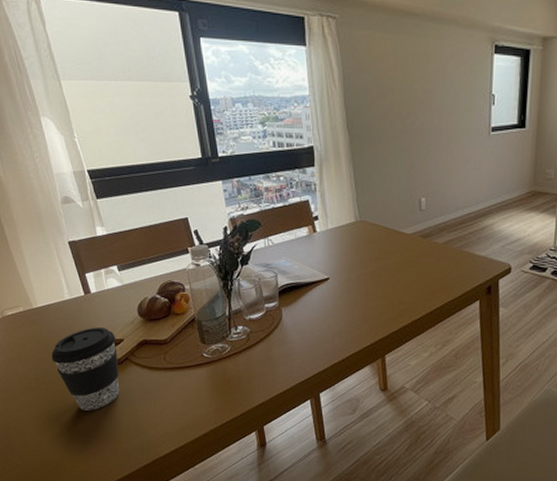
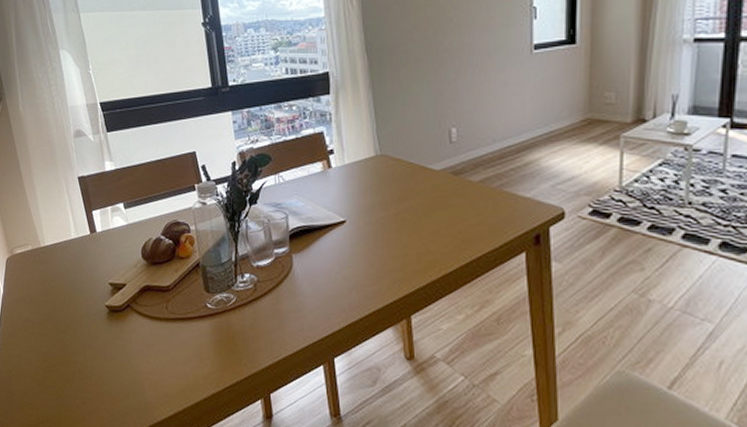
coffee cup: present [51,327,120,411] -> none [55,269,120,363]

